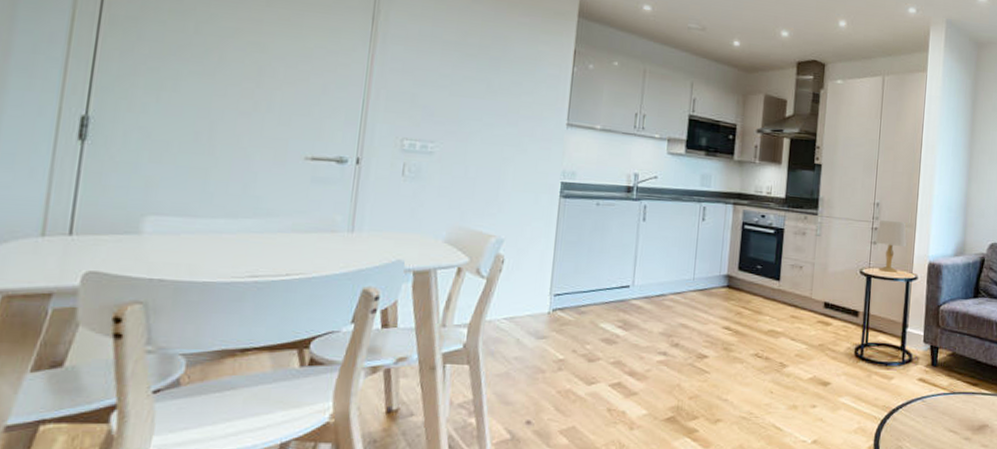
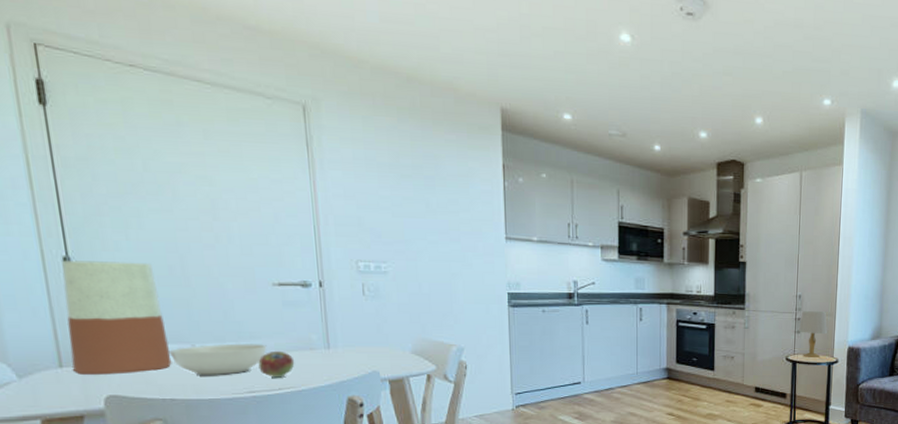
vase: none [56,119,178,248] -> present [61,260,172,376]
bowl: none [171,220,283,255] -> present [169,343,267,375]
fruit: none [268,231,311,261] -> present [258,350,295,376]

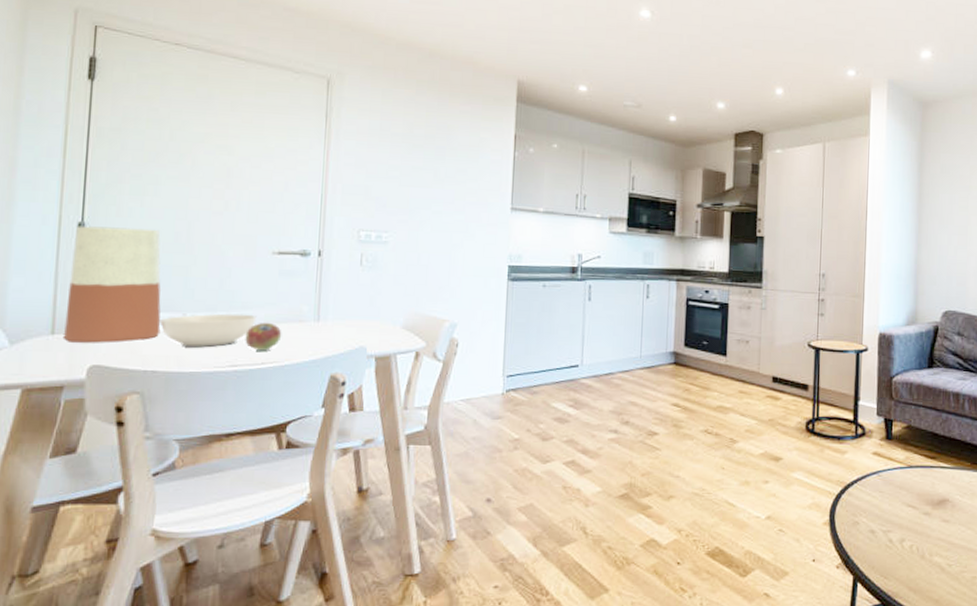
table lamp: present [798,310,828,357] -> none [822,290,855,344]

